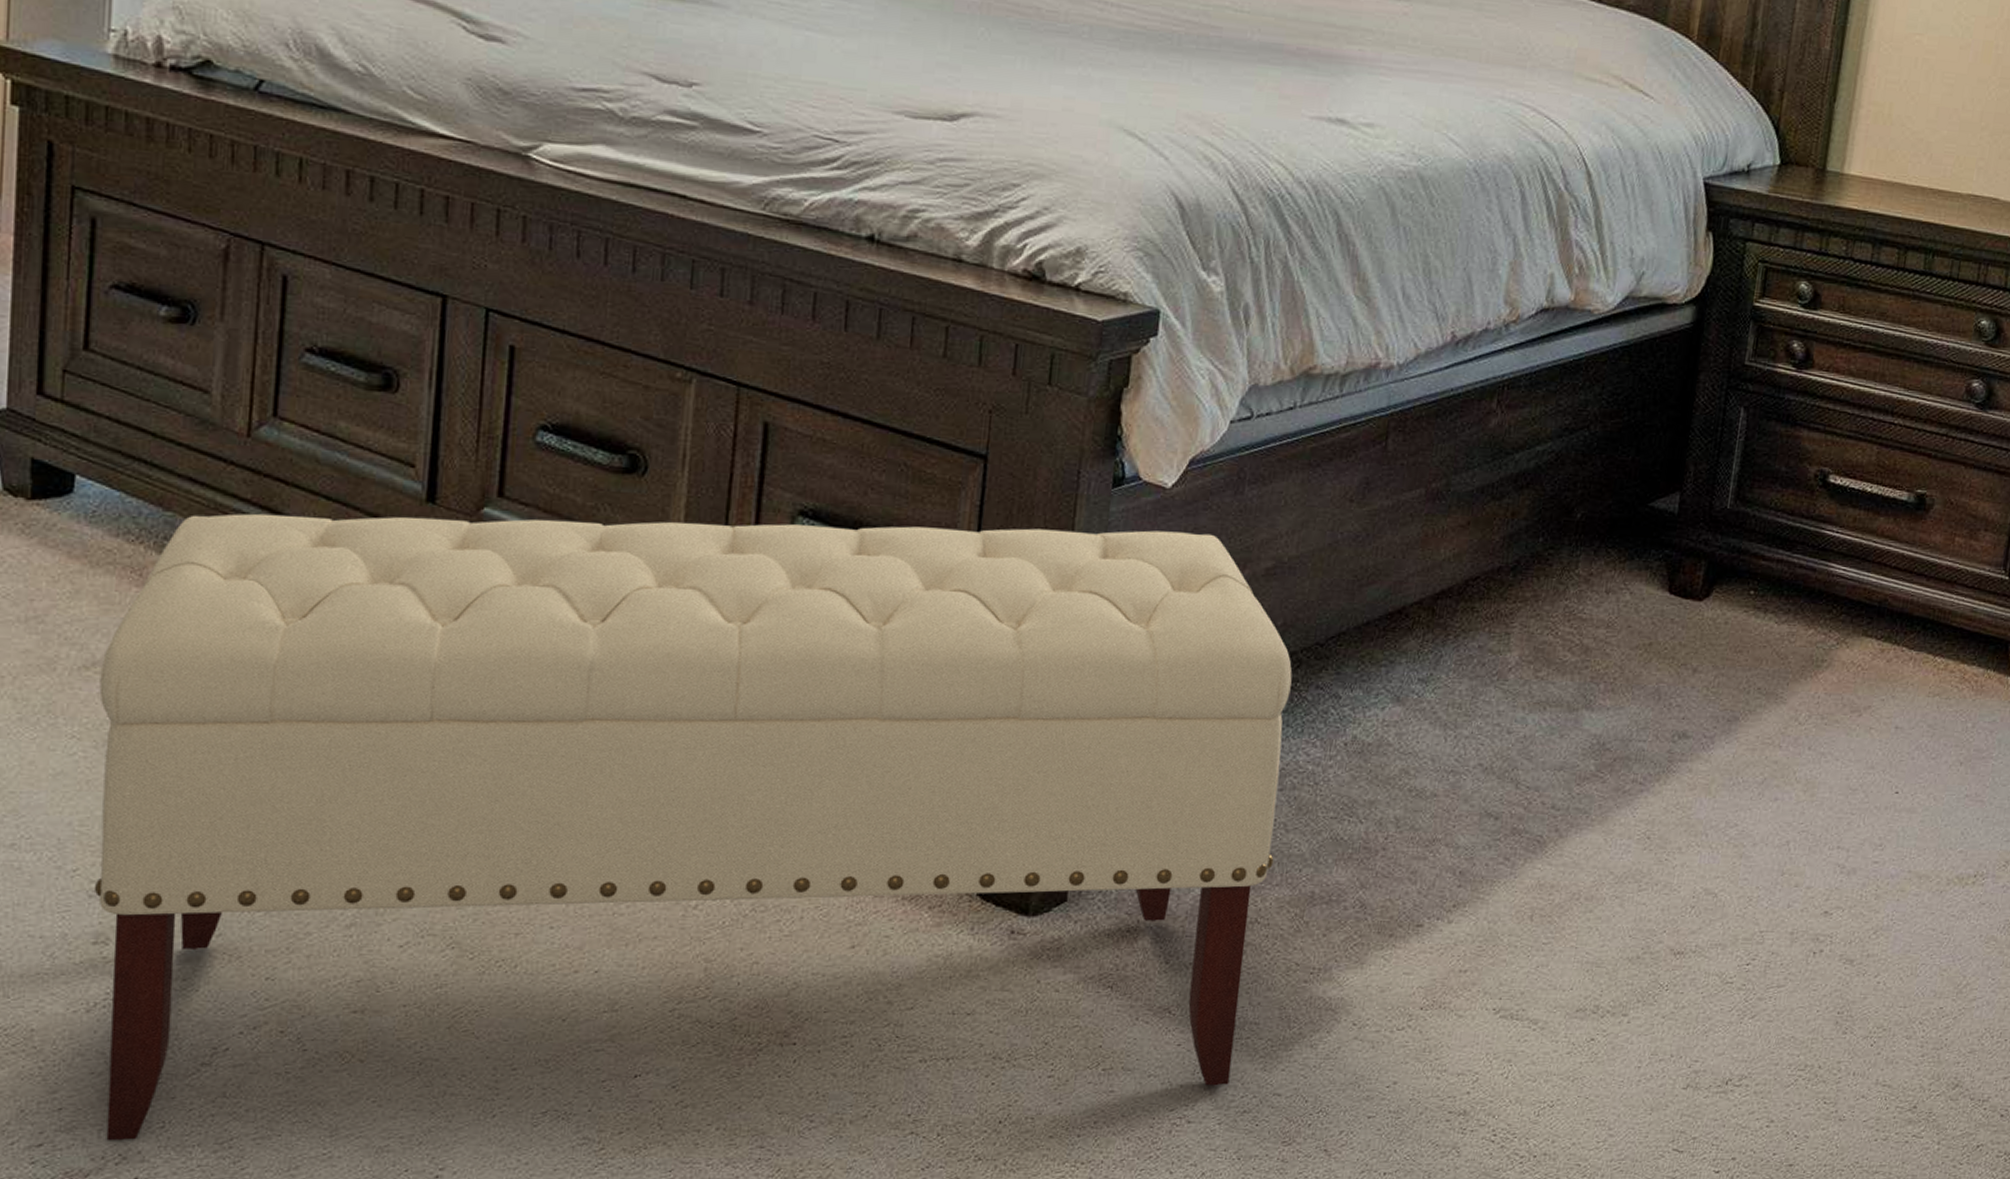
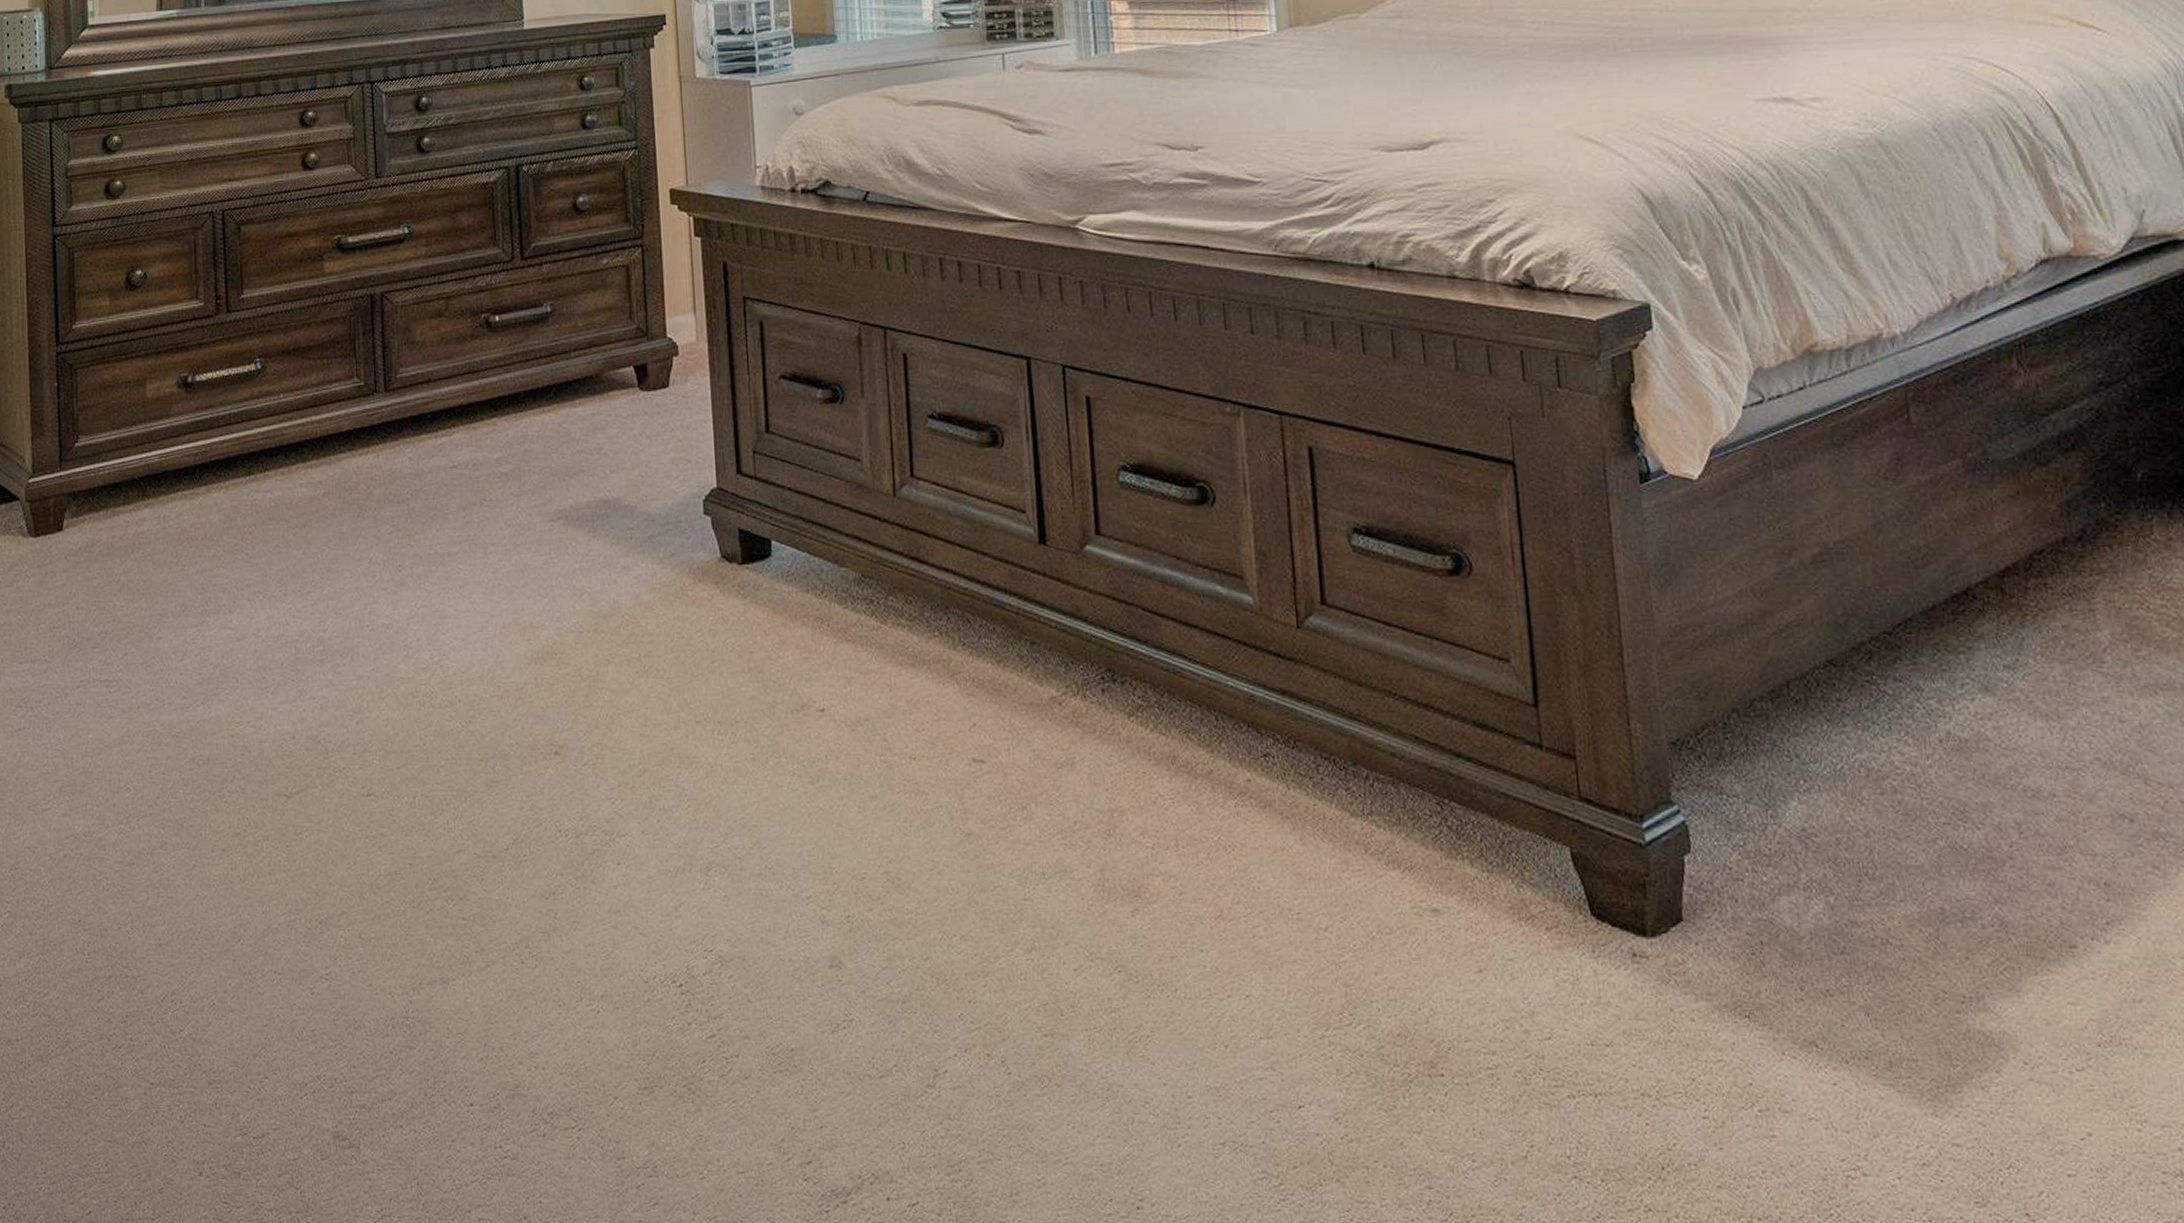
bench: present [93,513,1293,1141] -> none [808,523,1900,1161]

